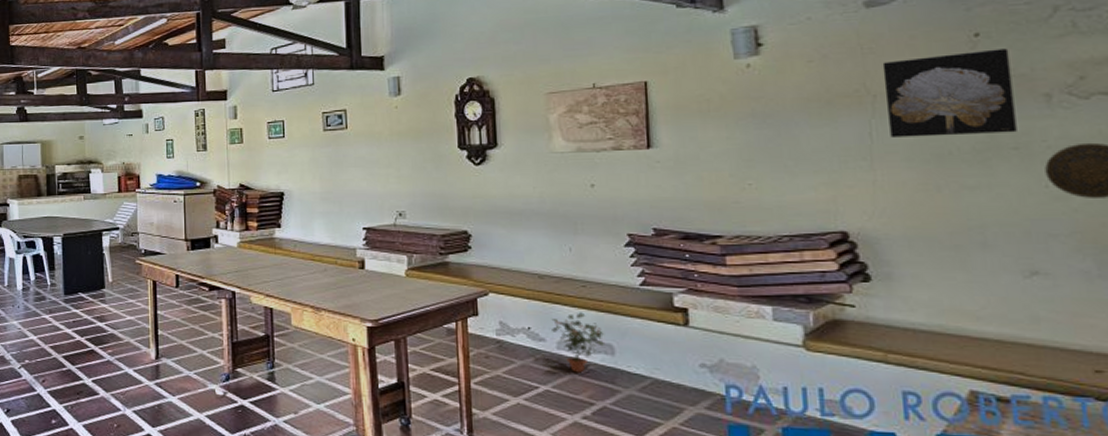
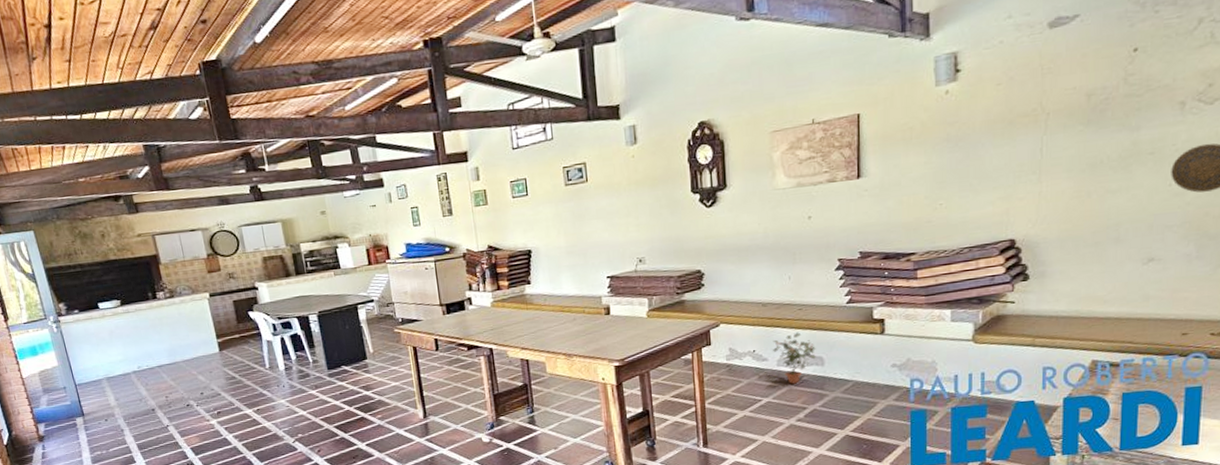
wall art: present [882,48,1017,138] -> none [1056,61,1159,152]

